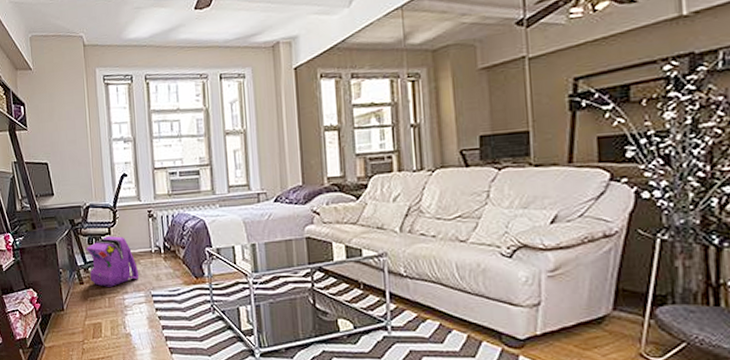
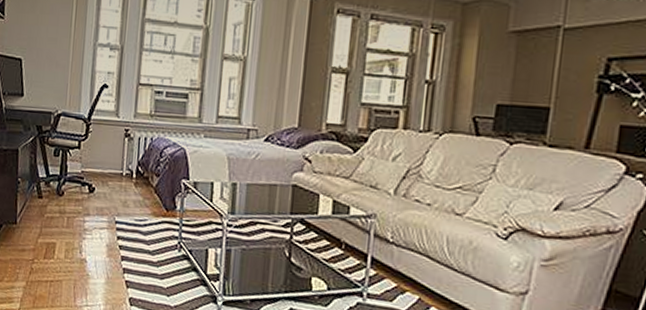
backpack: present [86,236,139,287] -> none [50,150,105,206]

